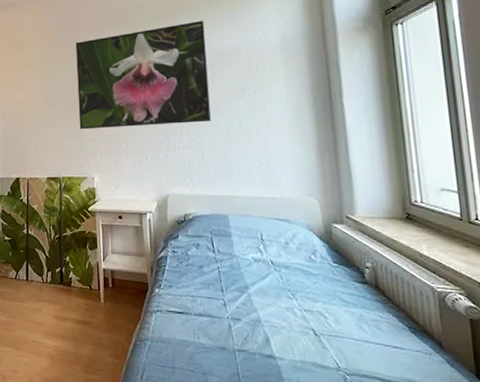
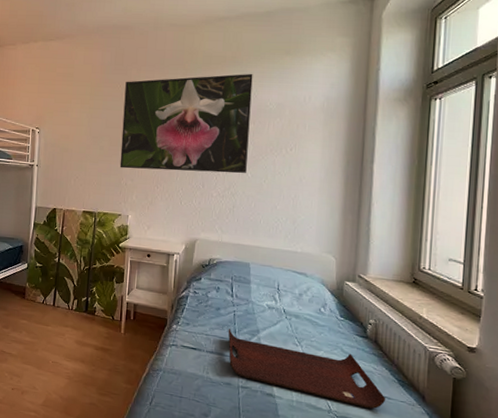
serving tray: none [214,287,399,363] -> present [228,329,386,409]

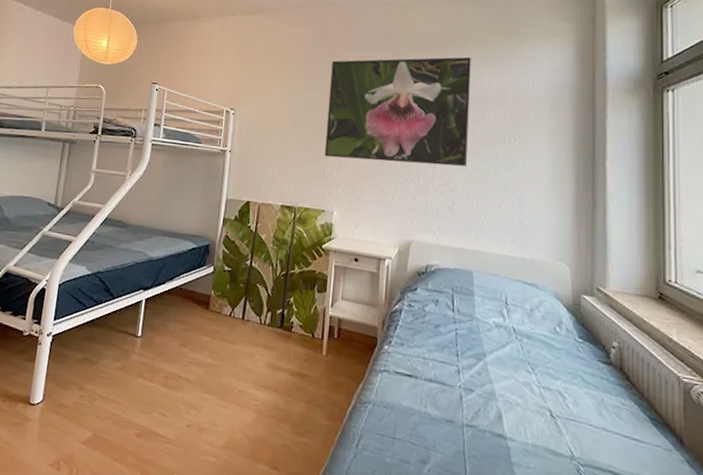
serving tray: present [228,329,386,409] -> none [449,351,638,456]

